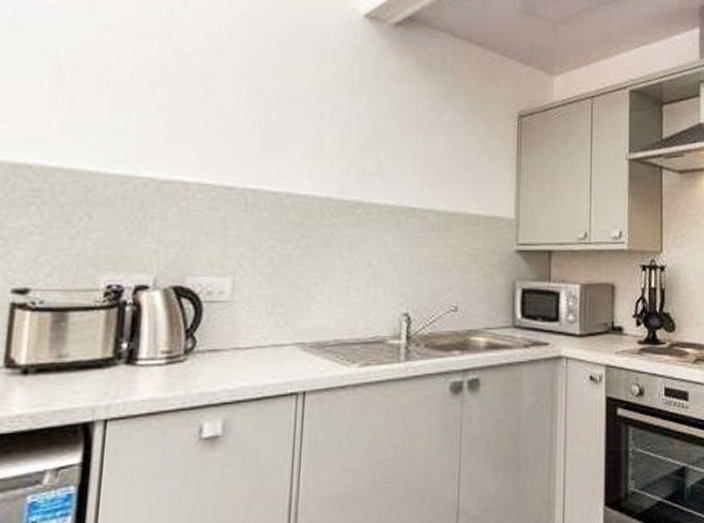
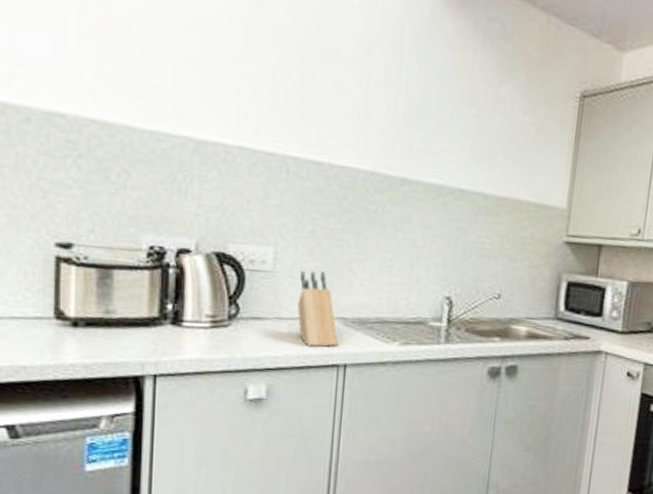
knife block: none [255,297,297,376] -> present [297,271,338,348]

